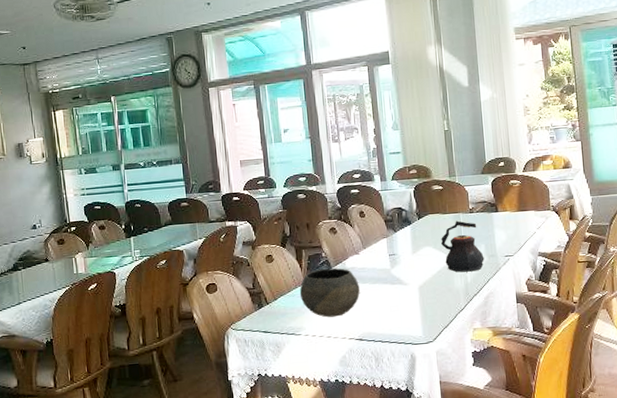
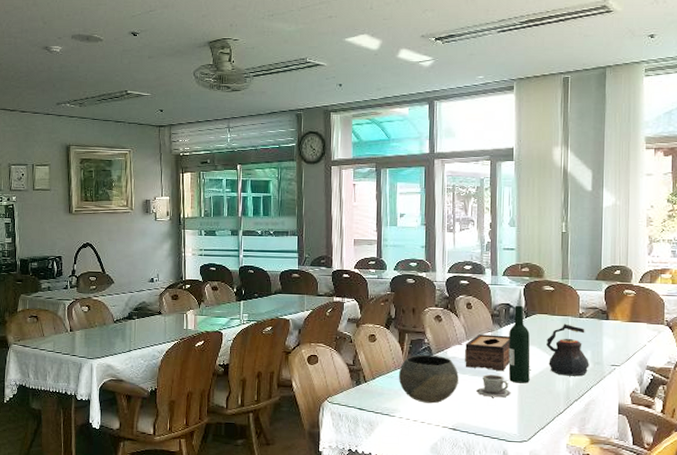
tissue box: none [362,239,408,277] -> present [464,334,510,371]
cup: none [378,280,413,303] -> present [476,374,511,398]
wine bottle: none [404,207,429,286] -> present [508,305,530,384]

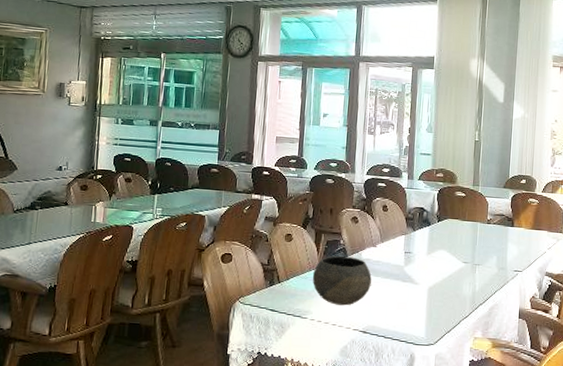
tissue box: present [464,334,510,371] -> none [378,237,423,274]
cup: present [476,374,511,398] -> none [388,277,421,301]
wine bottle: present [508,305,530,384] -> none [419,209,441,287]
teapot: present [547,323,589,377] -> none [456,229,495,281]

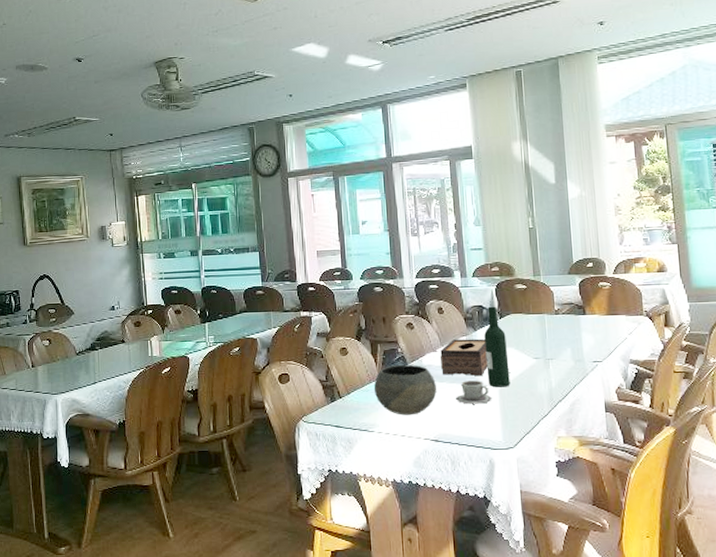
tissue box: none [378,237,423,274] -> present [439,338,488,376]
cup: none [388,277,421,301] -> present [456,380,492,404]
wine bottle: none [419,209,441,287] -> present [484,306,510,388]

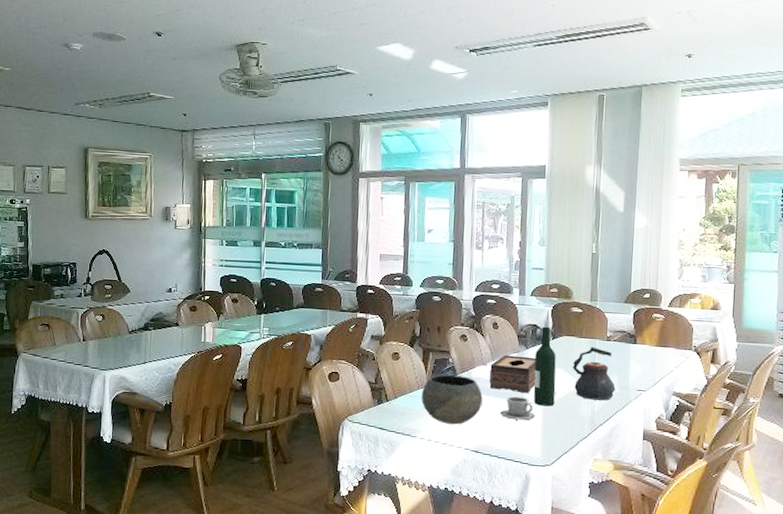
teapot: none [524,322,571,376] -> present [573,346,616,401]

